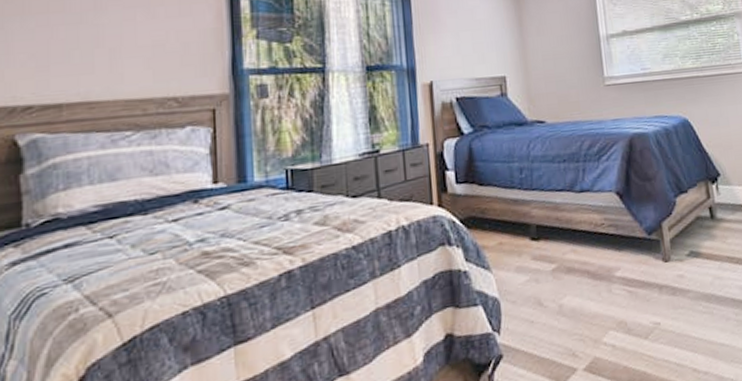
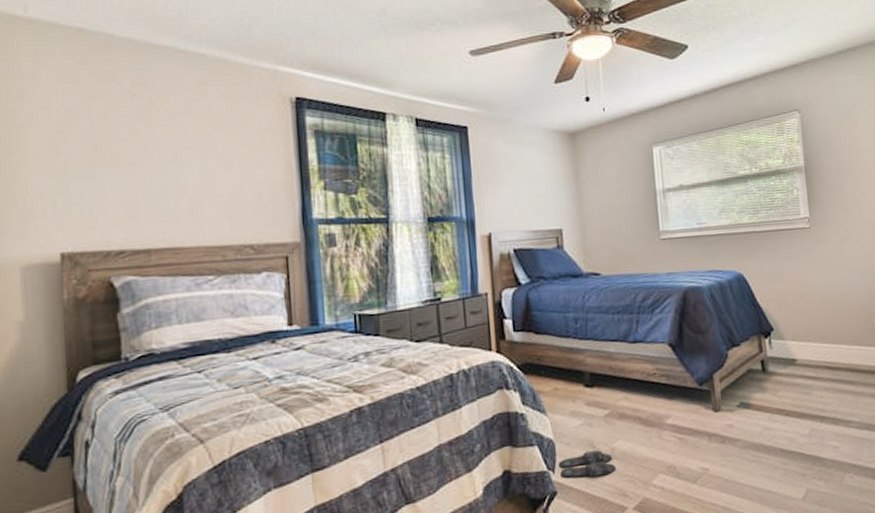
slippers: none [505,307,564,340] -> present [559,450,615,479]

